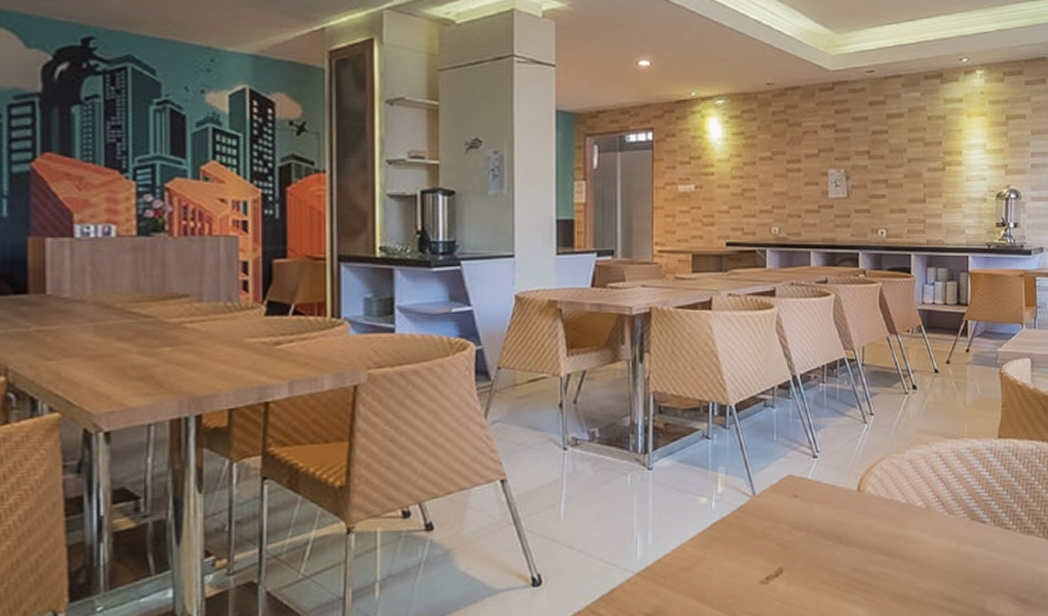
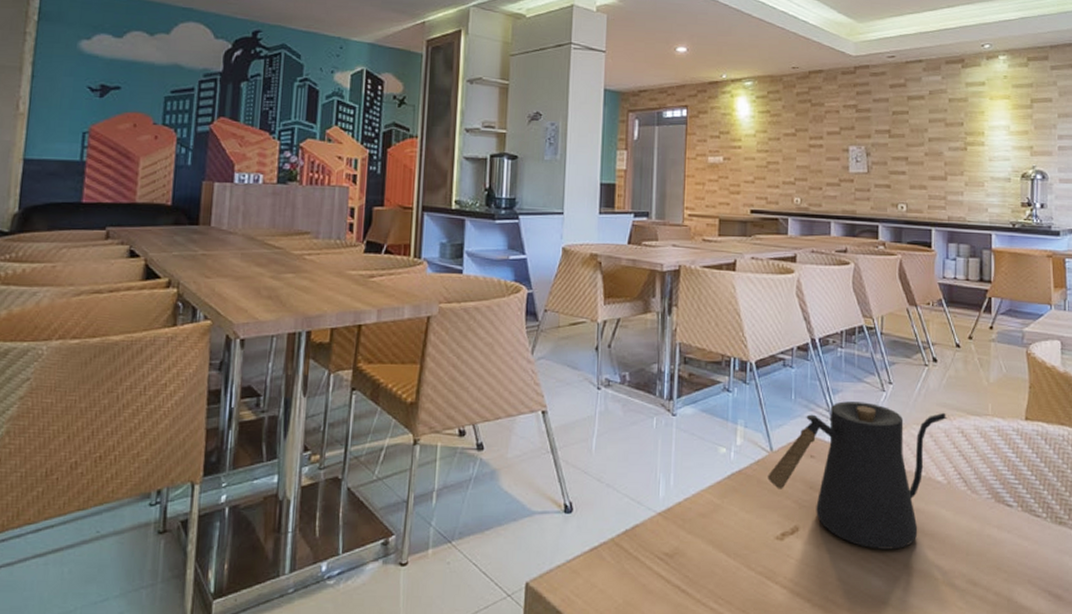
kettle: none [751,435,927,581] -> present [768,401,948,550]

